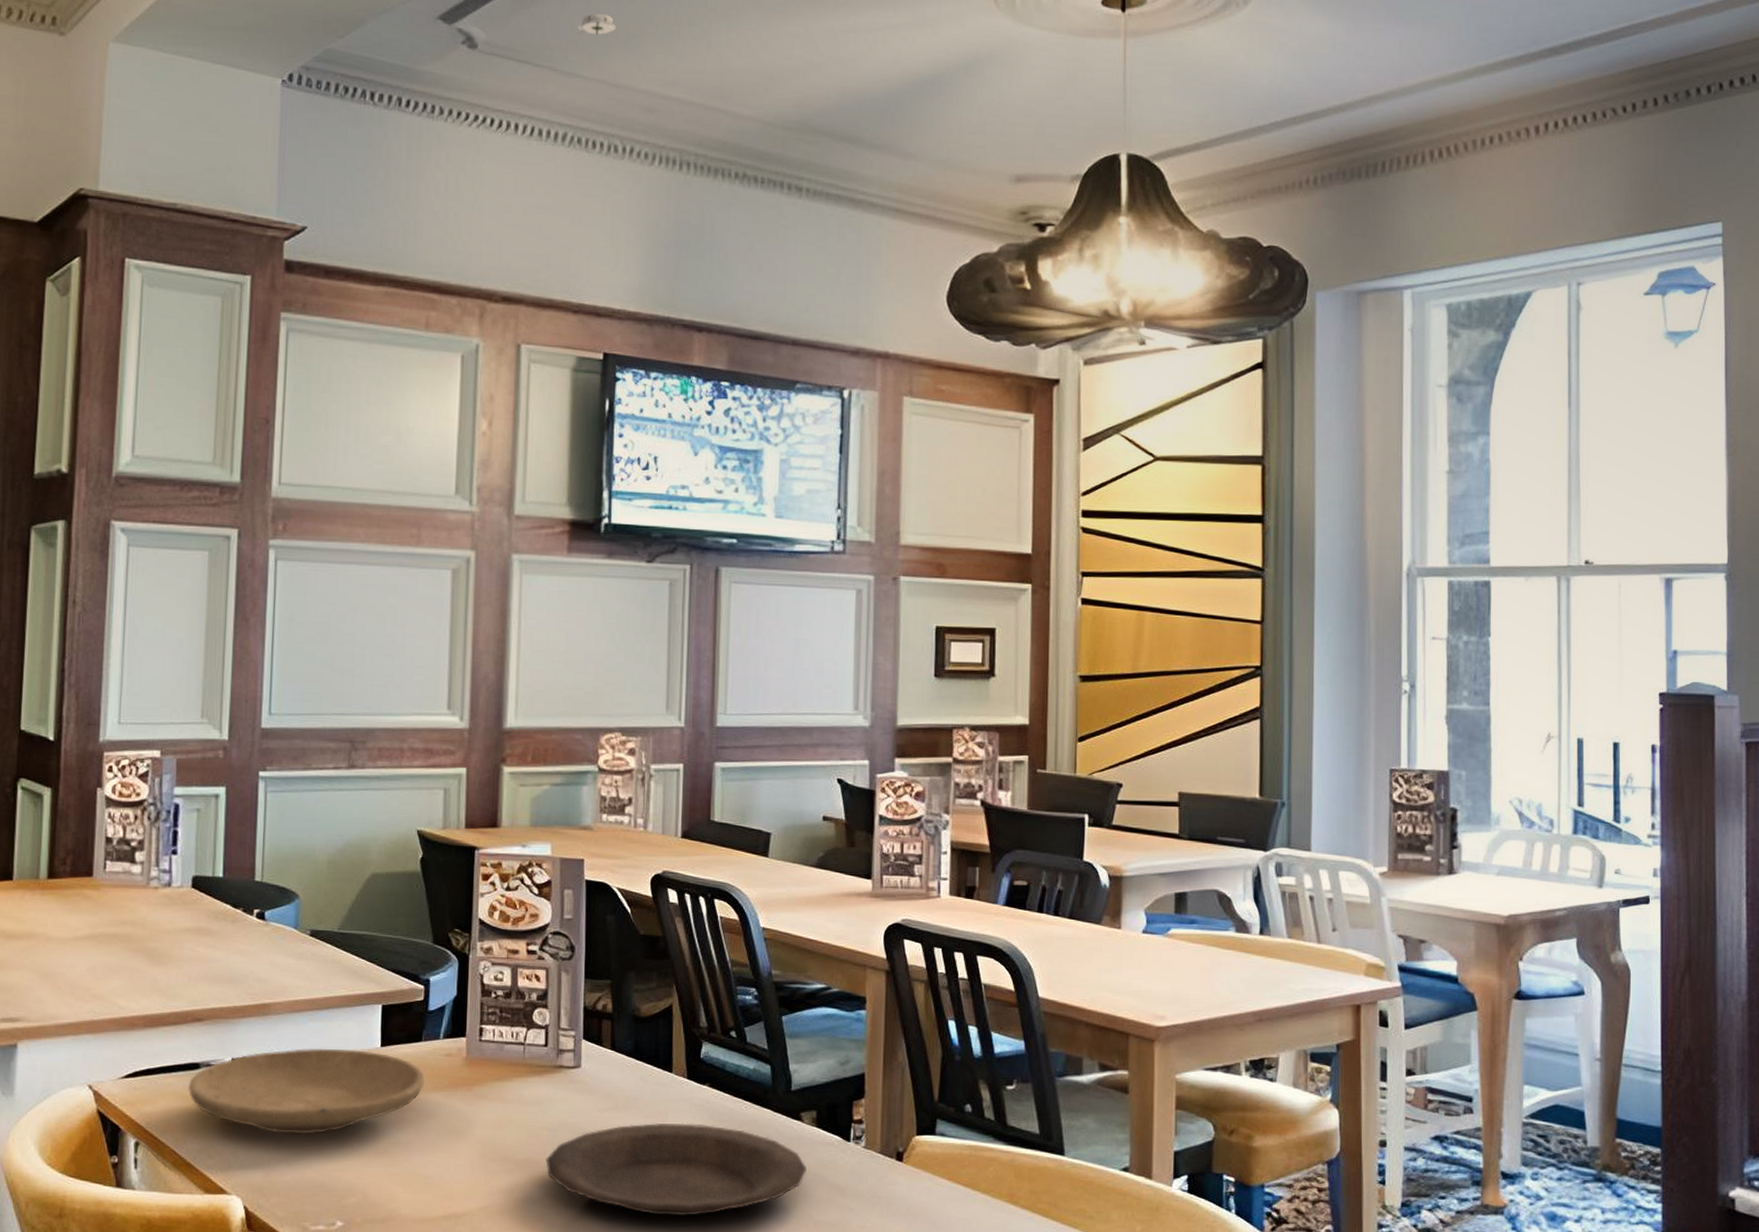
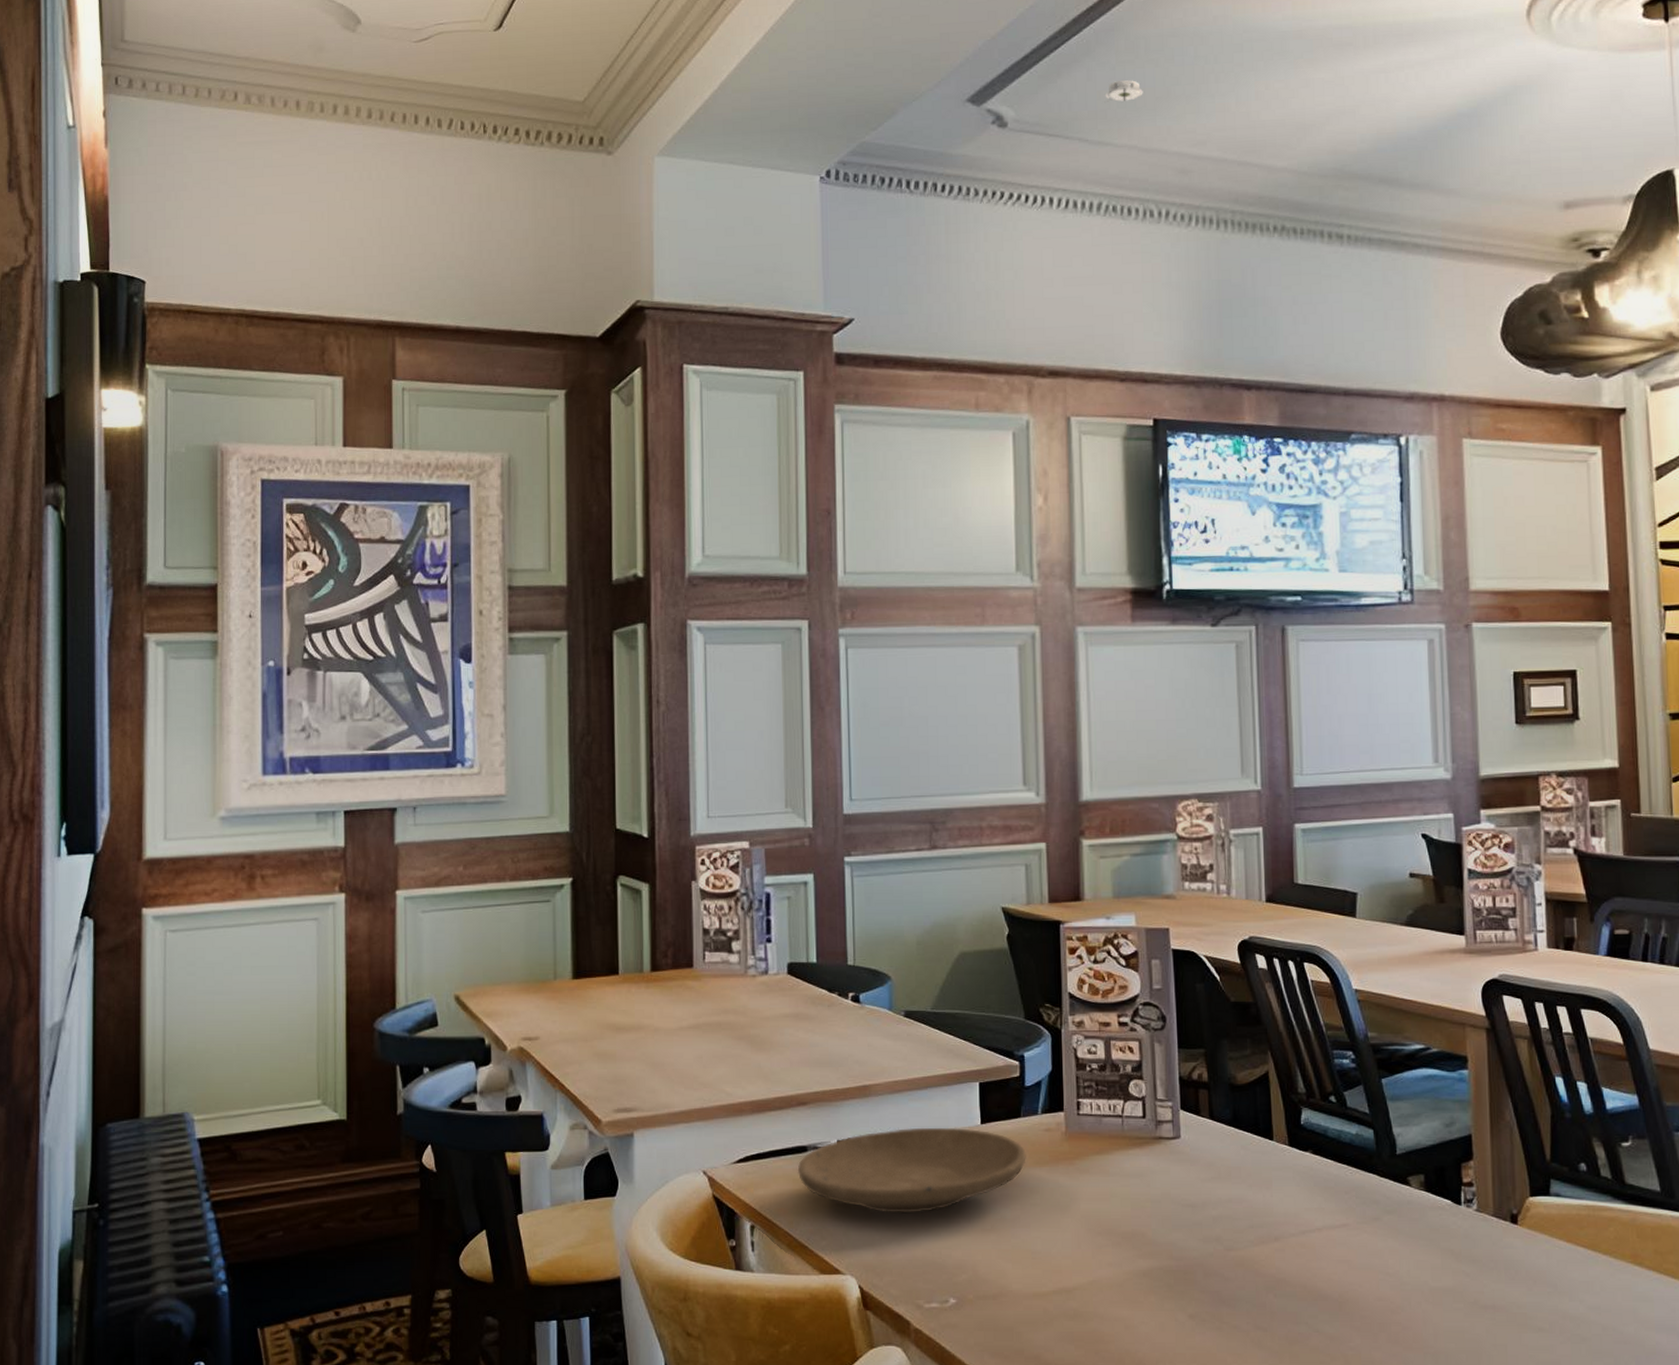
plate: present [546,1123,806,1216] -> none [1152,1191,1418,1286]

